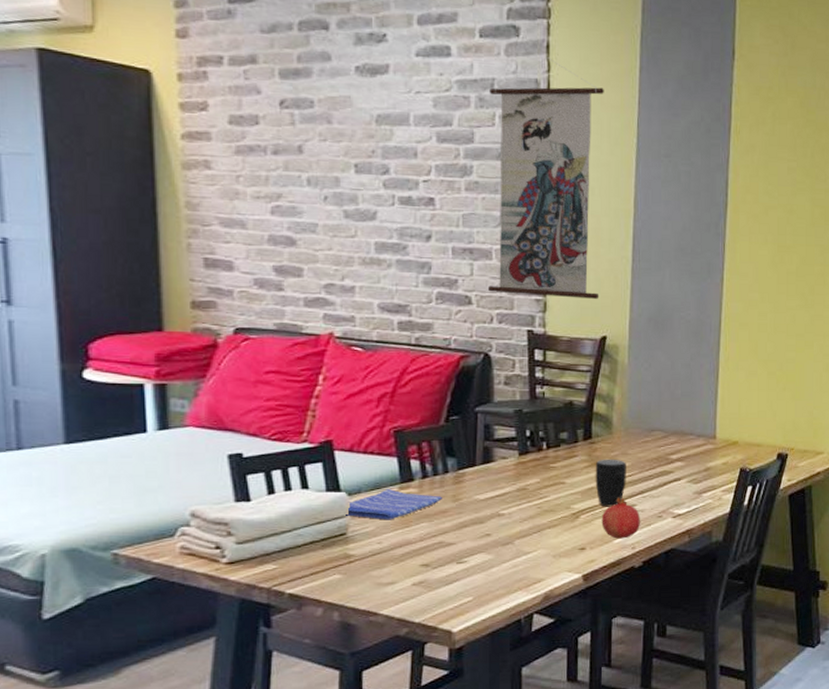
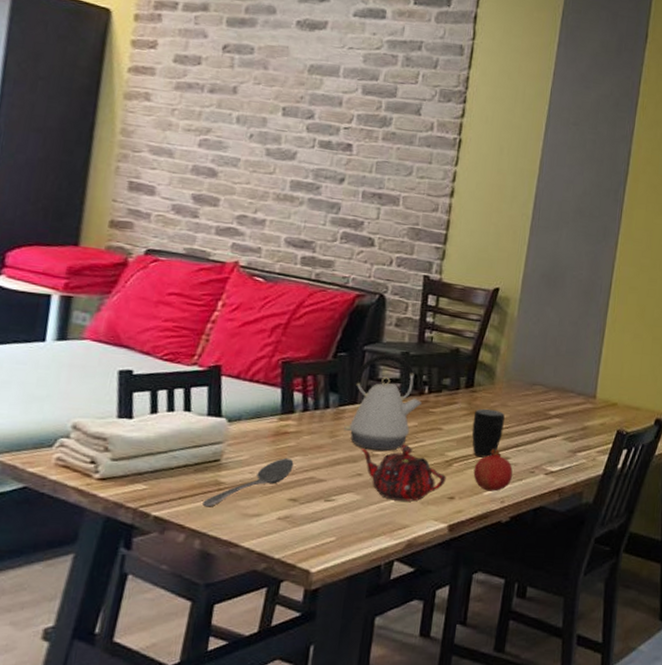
stirrer: none [335,525,421,580] -> present [203,457,294,507]
dish towel: present [346,489,442,520] -> none [223,419,320,451]
kettle: none [466,413,541,510] -> present [344,354,422,451]
teapot: none [486,501,575,557] -> present [361,444,446,502]
wall scroll: present [487,57,604,299] -> none [391,26,523,252]

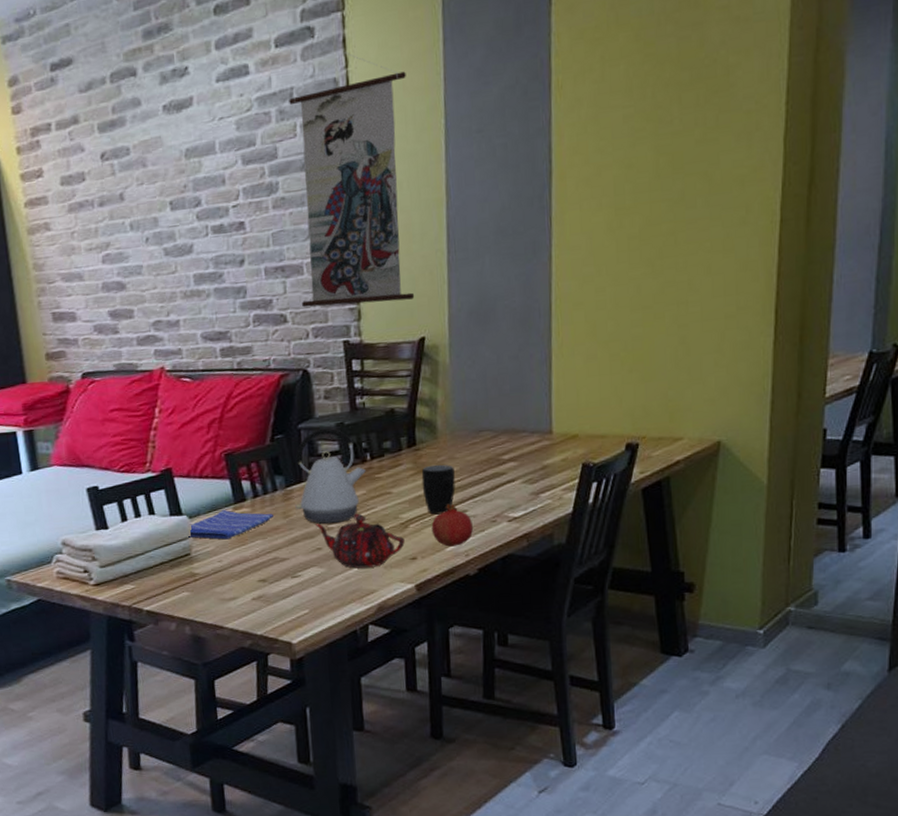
stirrer: present [203,457,294,507] -> none [184,543,256,597]
dish towel: none [223,419,320,451] -> present [188,510,273,540]
wall scroll: none [391,26,523,252] -> present [289,52,415,308]

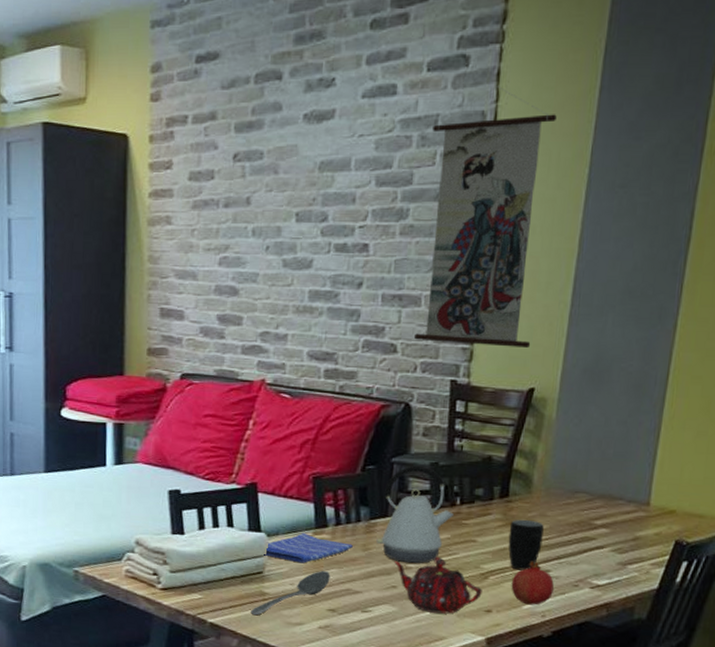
stirrer: none [184,543,256,597] -> present [251,570,330,616]

